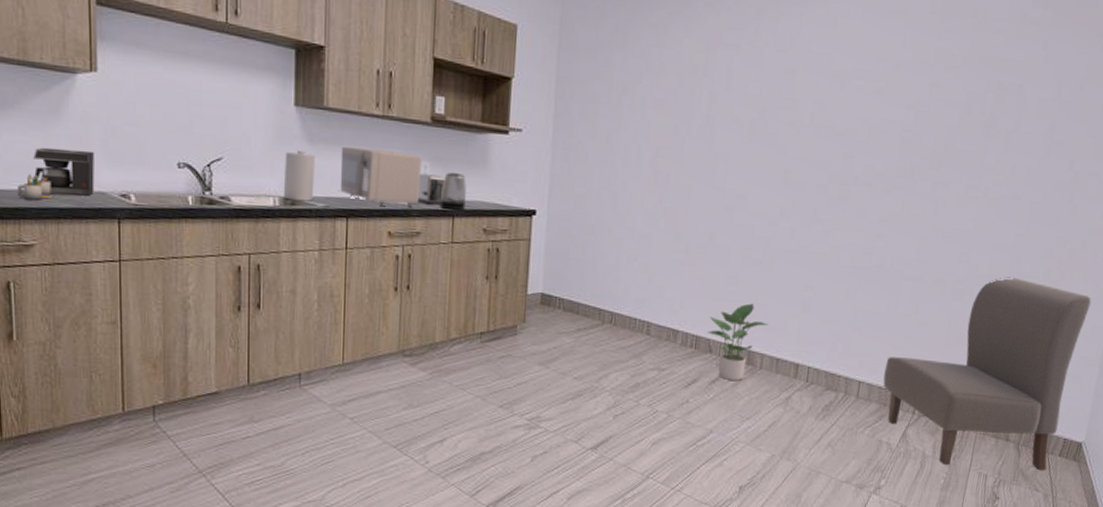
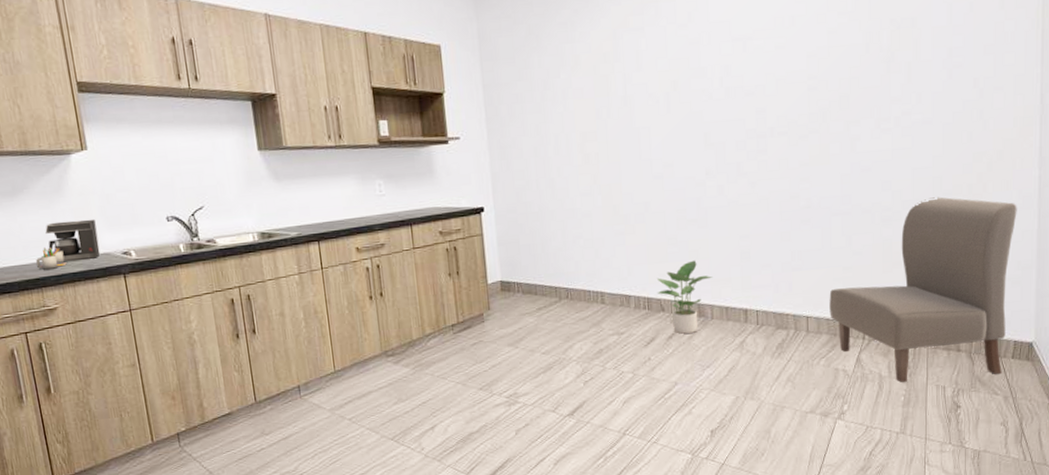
paper towel holder: present [283,150,315,202] -> none [256,188,286,234]
microwave: present [338,146,422,208] -> none [303,175,378,227]
toaster: present [417,174,445,205] -> none [375,190,399,218]
kettle: present [439,172,467,211] -> none [396,185,420,220]

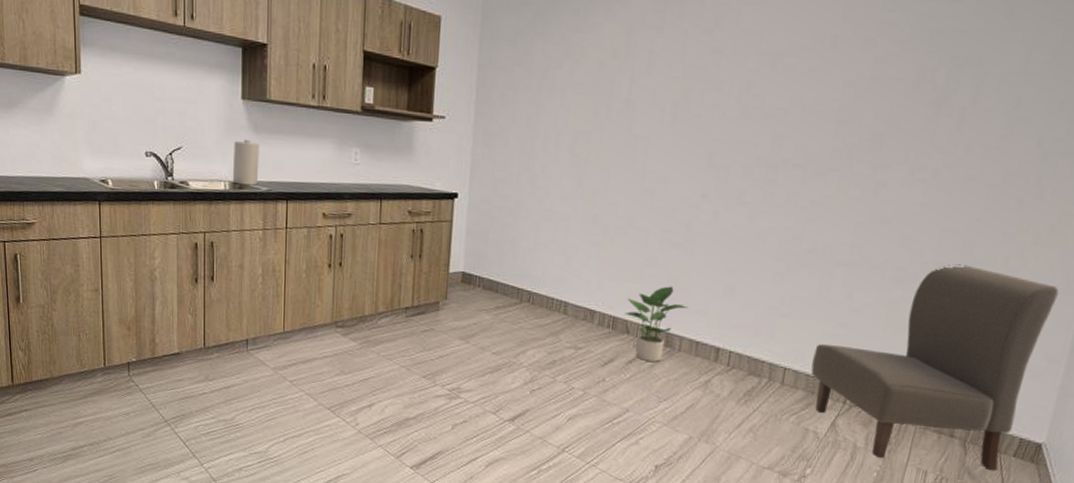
coffee maker: present [36,218,101,271] -> none [21,140,80,186]
paper towel holder: none [256,188,286,234] -> present [232,139,259,186]

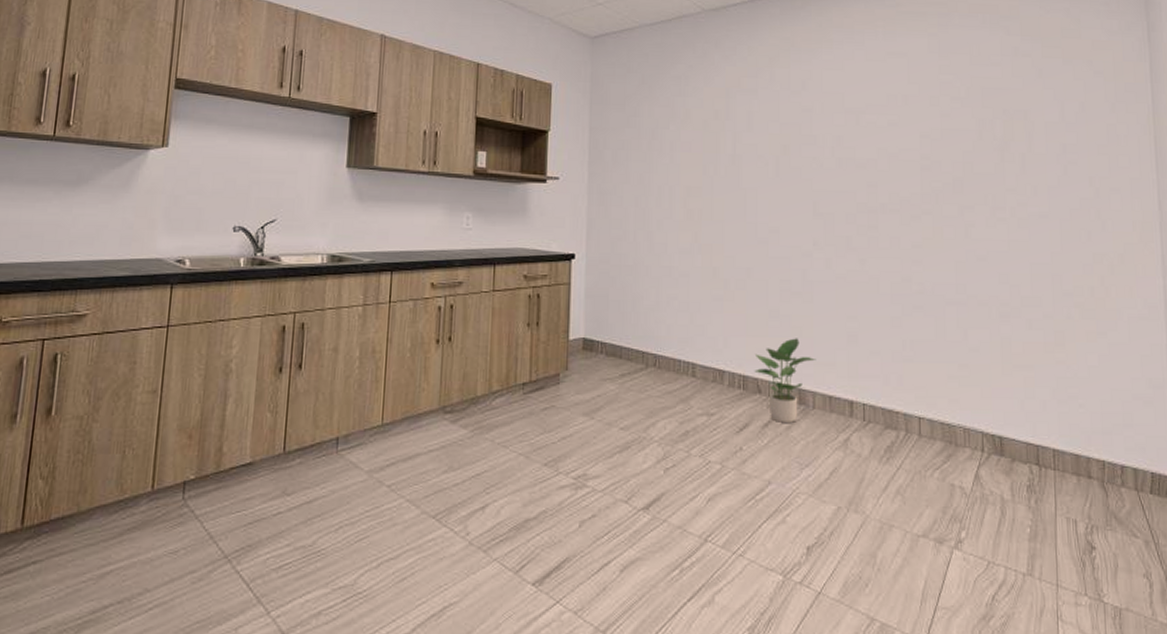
paper towel holder: present [232,139,259,186] -> none [331,208,364,257]
chair: present [811,264,1059,470] -> none [944,296,1144,511]

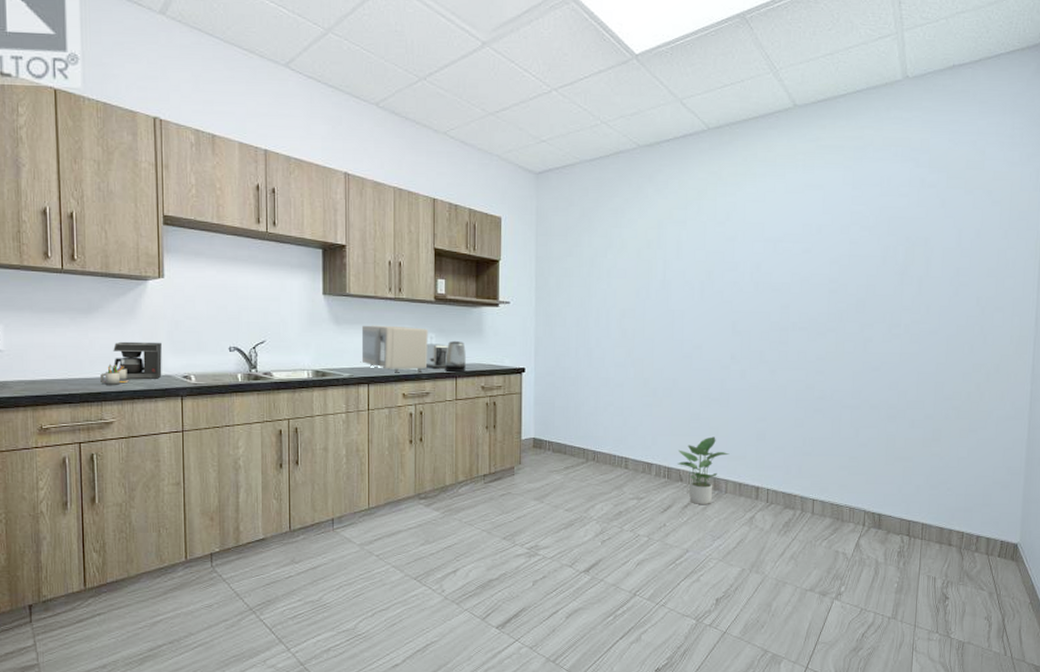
coffee maker: none [79,218,156,271] -> present [100,341,162,386]
microwave: none [384,202,464,259] -> present [360,325,428,373]
toaster: none [459,224,487,254] -> present [425,344,448,369]
kettle: none [481,221,507,259] -> present [444,340,466,373]

